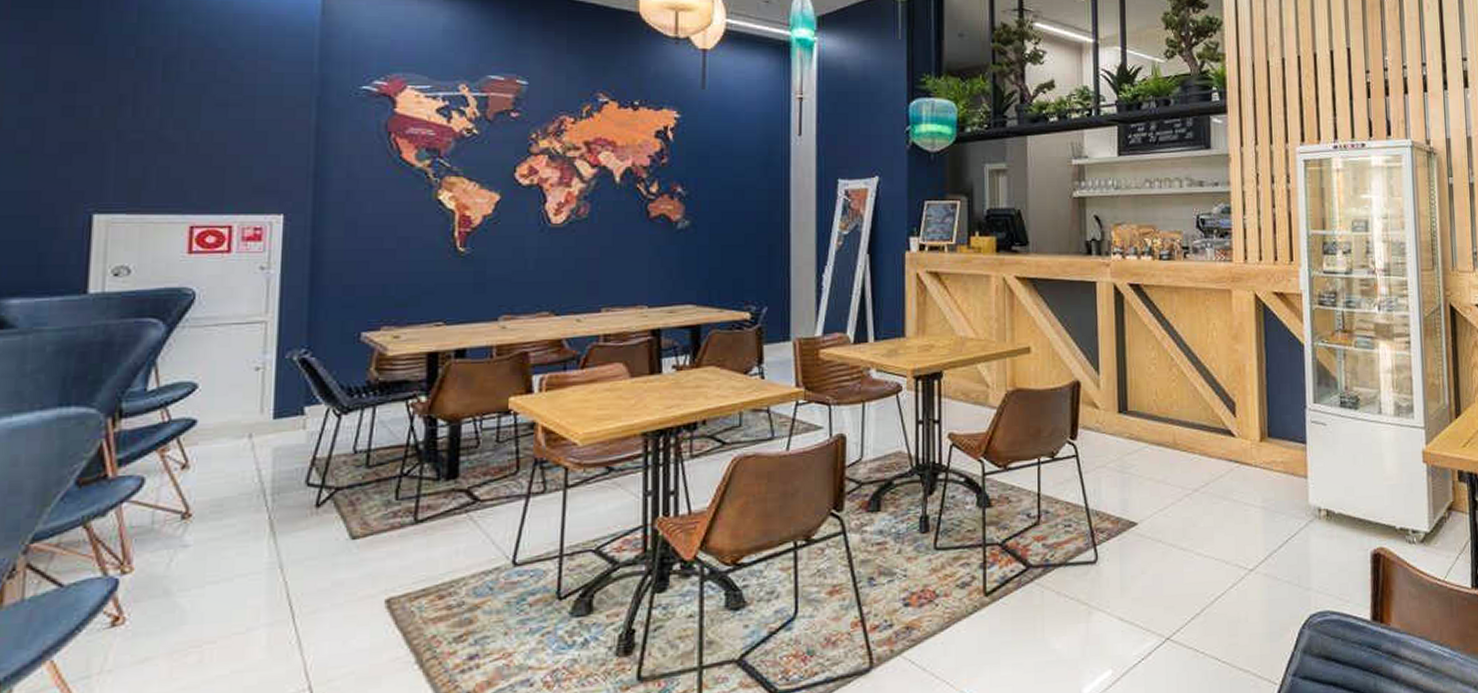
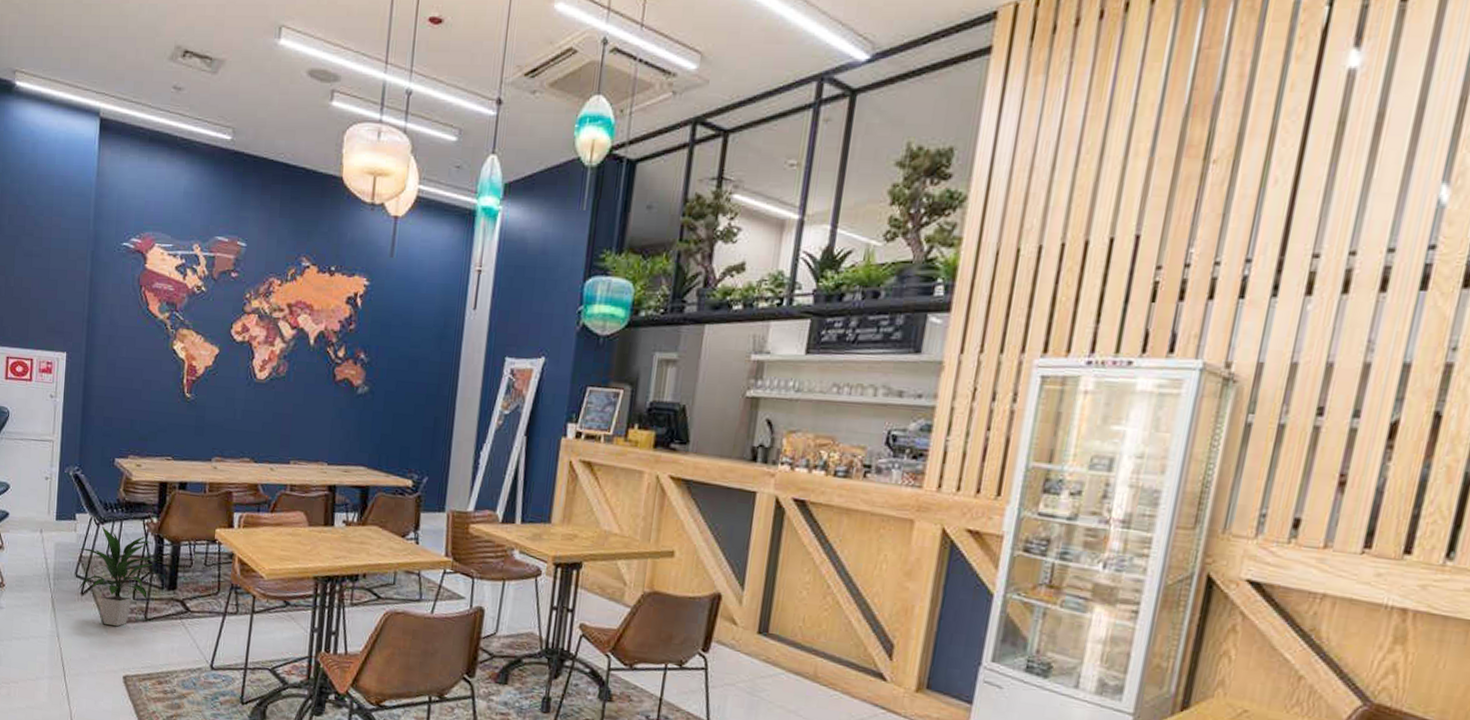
indoor plant: none [310,417,428,538] -> present [79,527,156,626]

